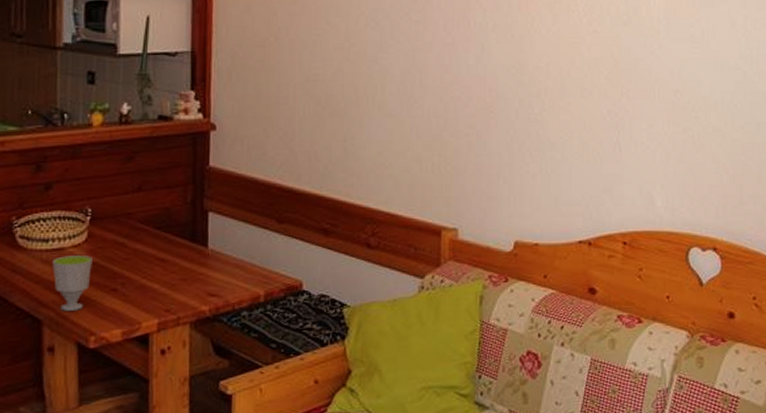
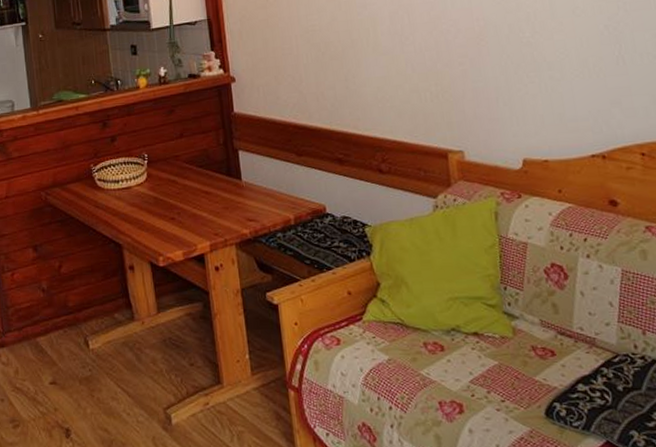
cup: present [52,256,92,311] -> none [124,192,154,237]

